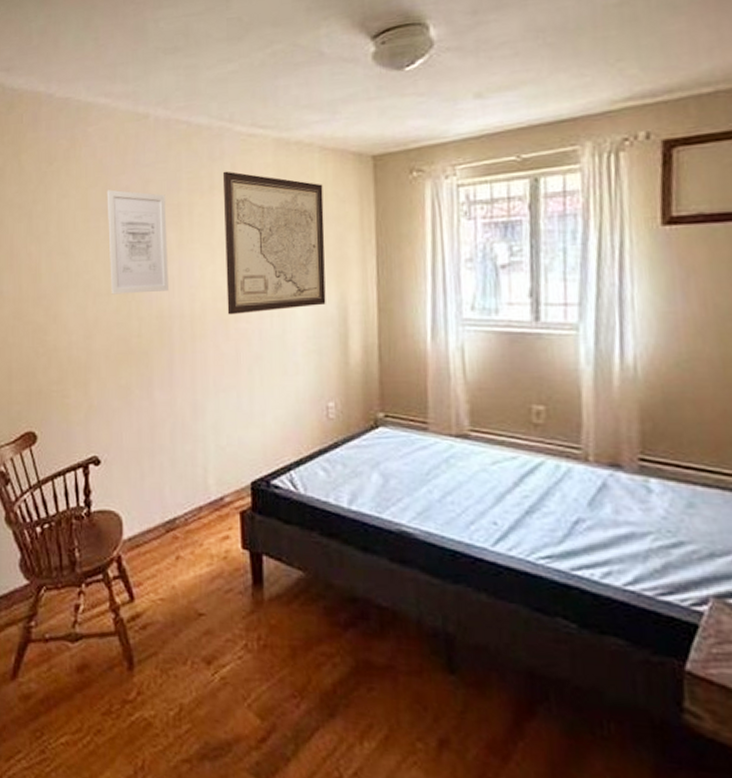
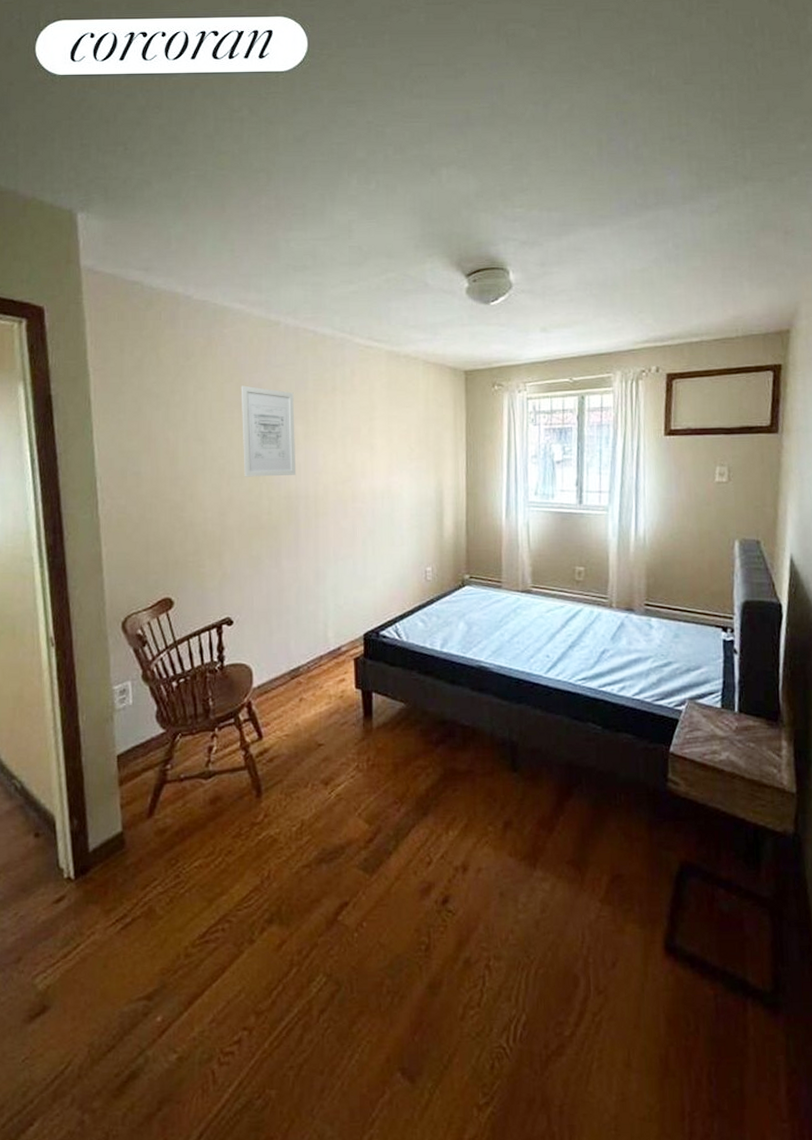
wall art: present [222,171,326,315] -> none [343,375,427,496]

